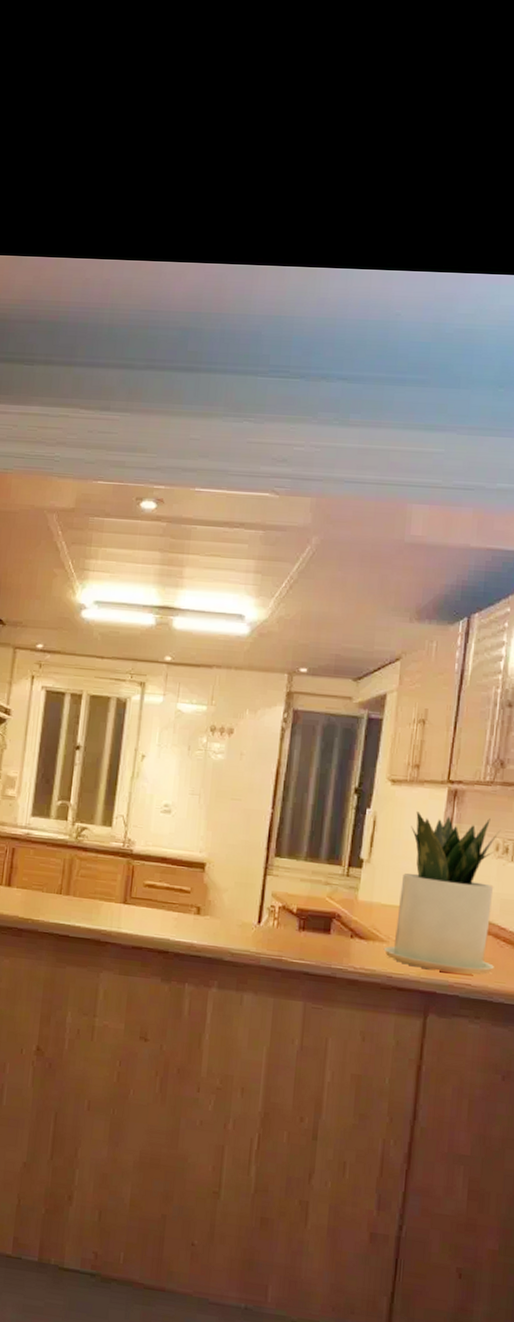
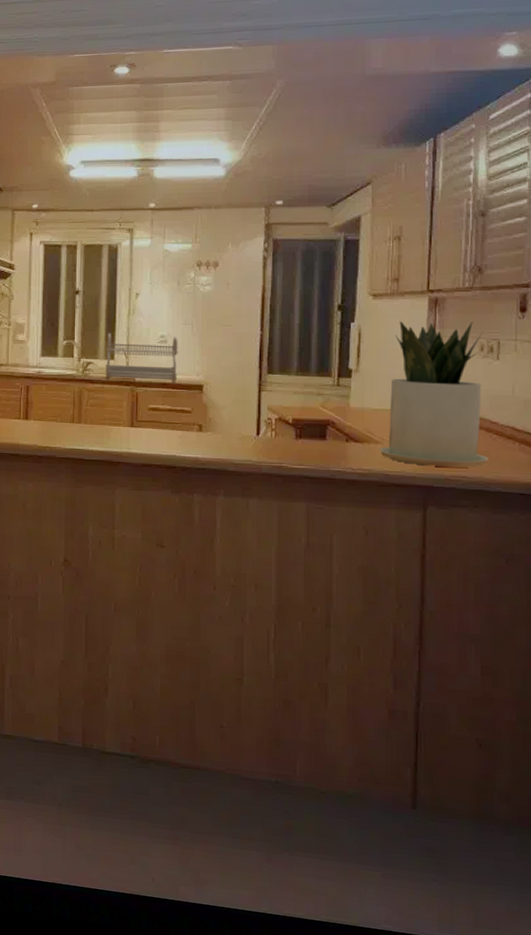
dish rack: none [100,796,183,859] -> present [105,333,179,384]

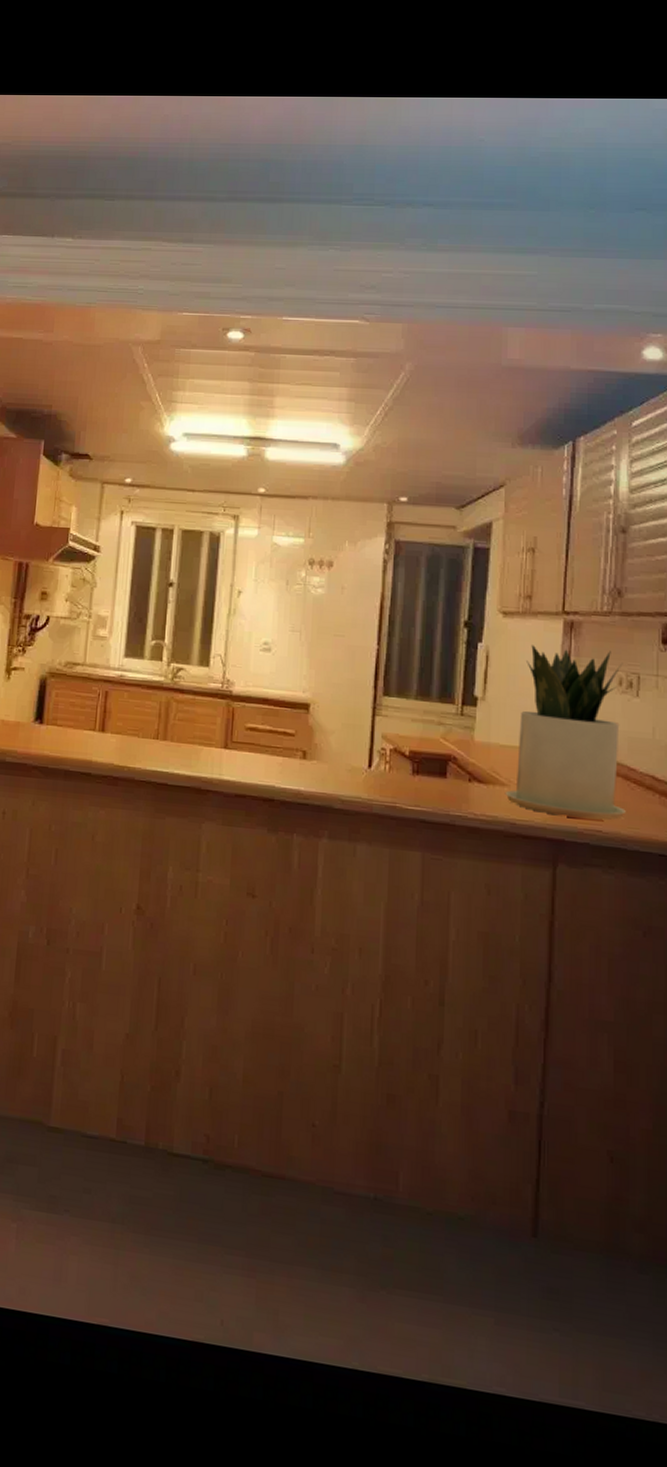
dish rack: present [105,333,179,384] -> none [198,635,284,700]

